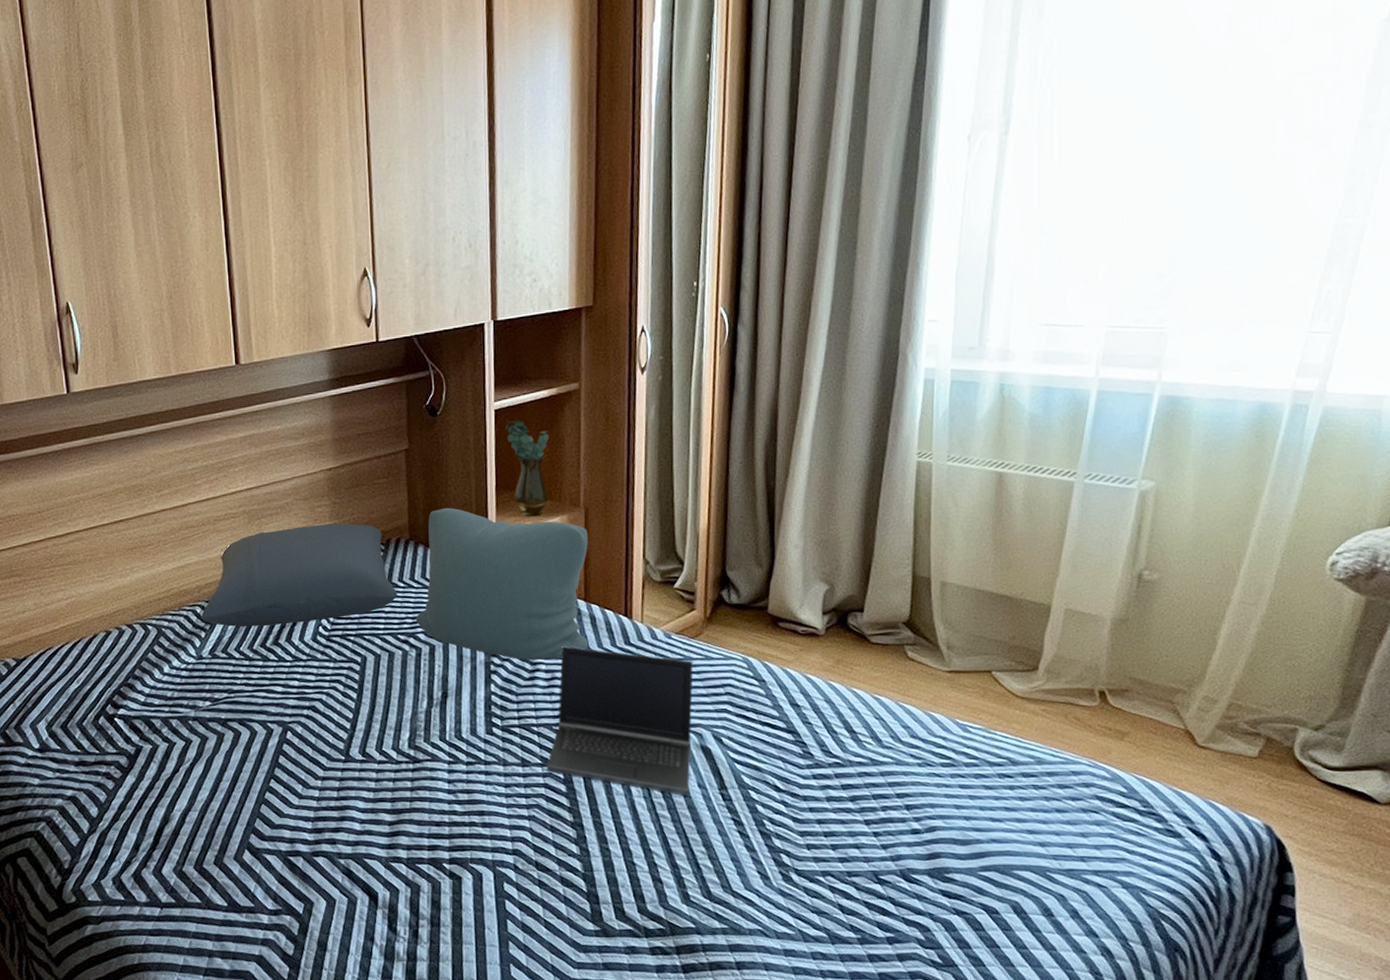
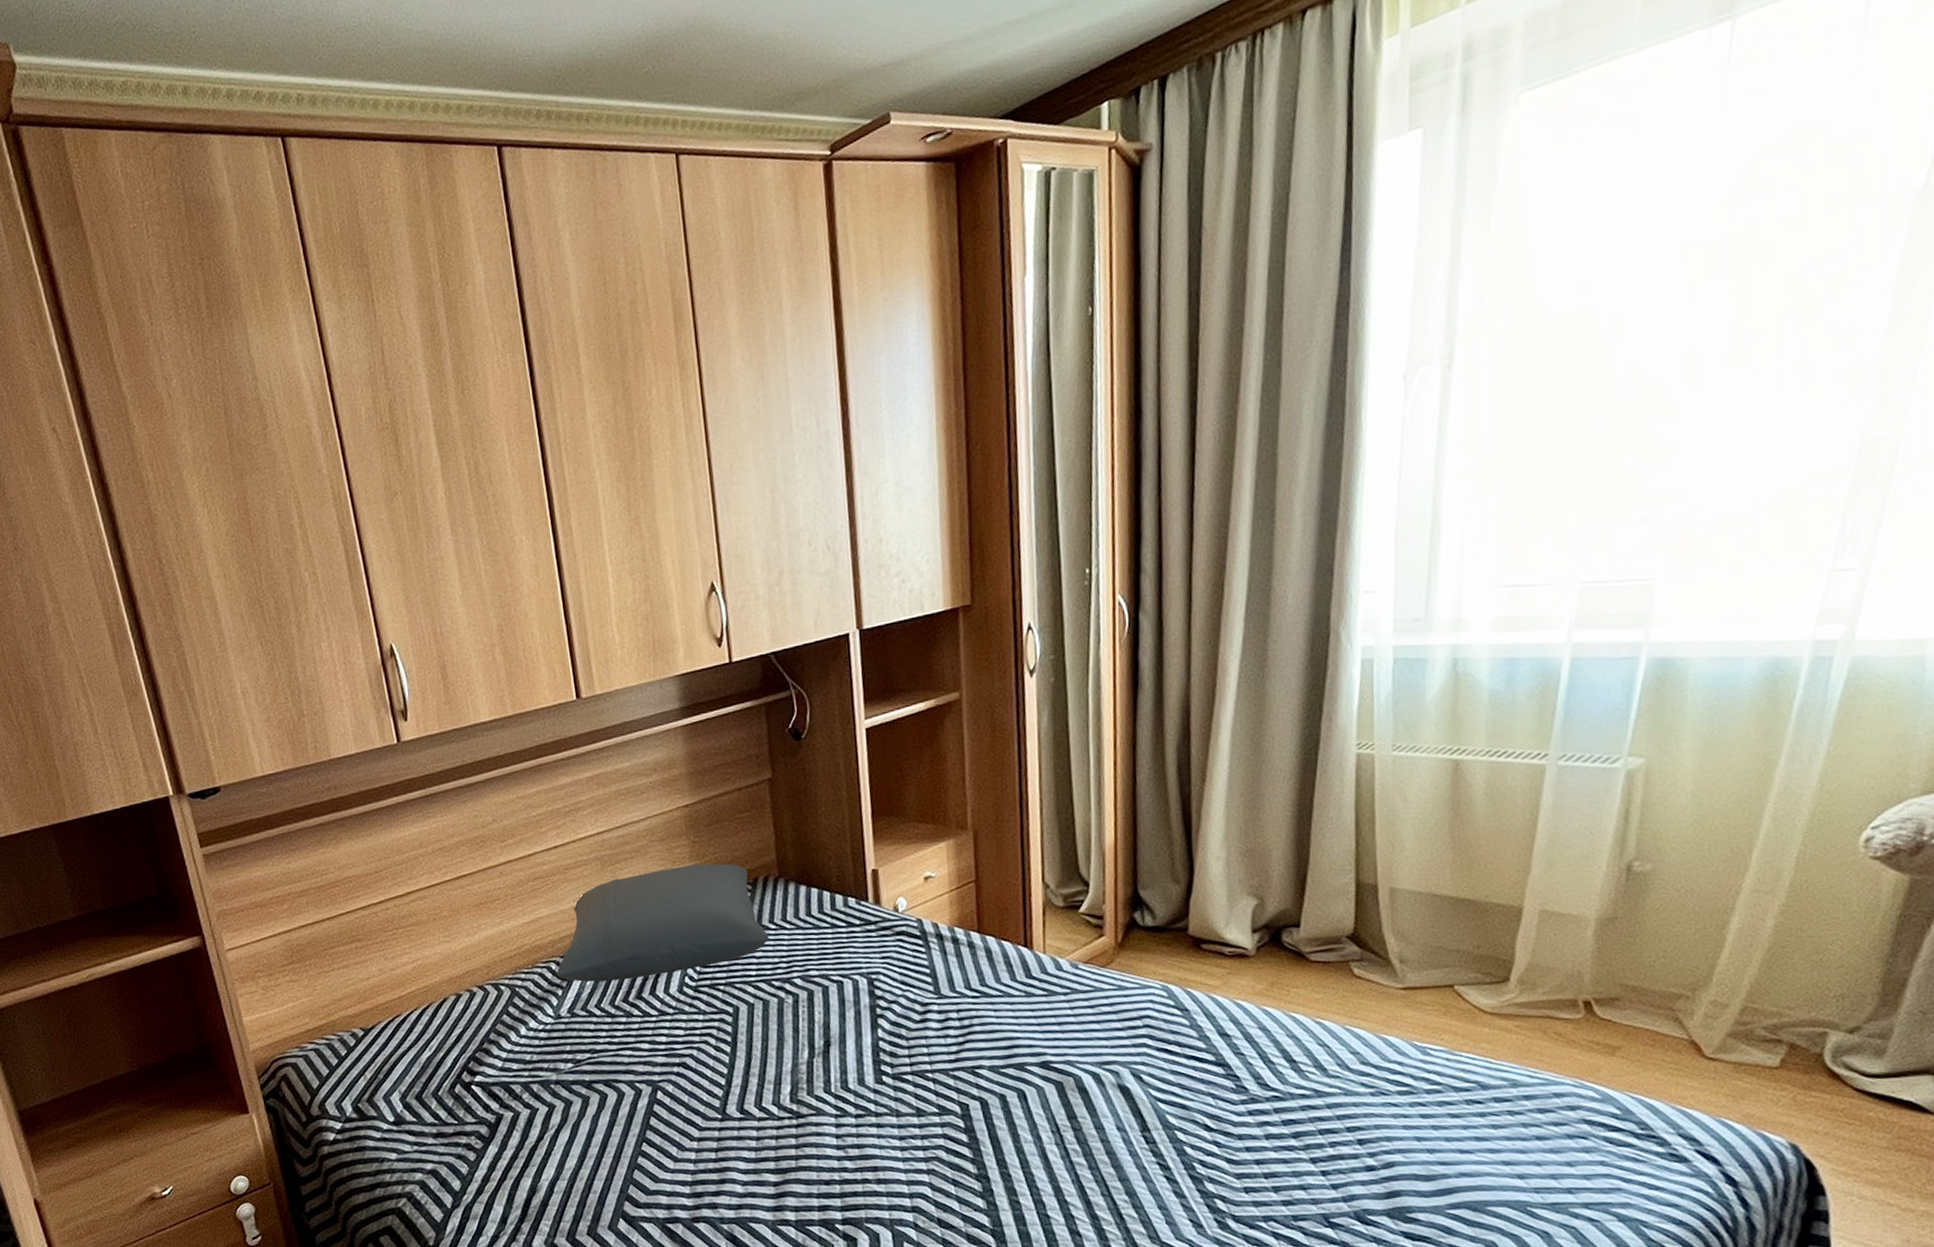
cushion: present [416,507,589,660] -> none [791,839,985,1002]
vase: present [505,418,550,516] -> none [878,736,931,844]
laptop computer: present [546,646,693,795] -> none [944,983,1107,1140]

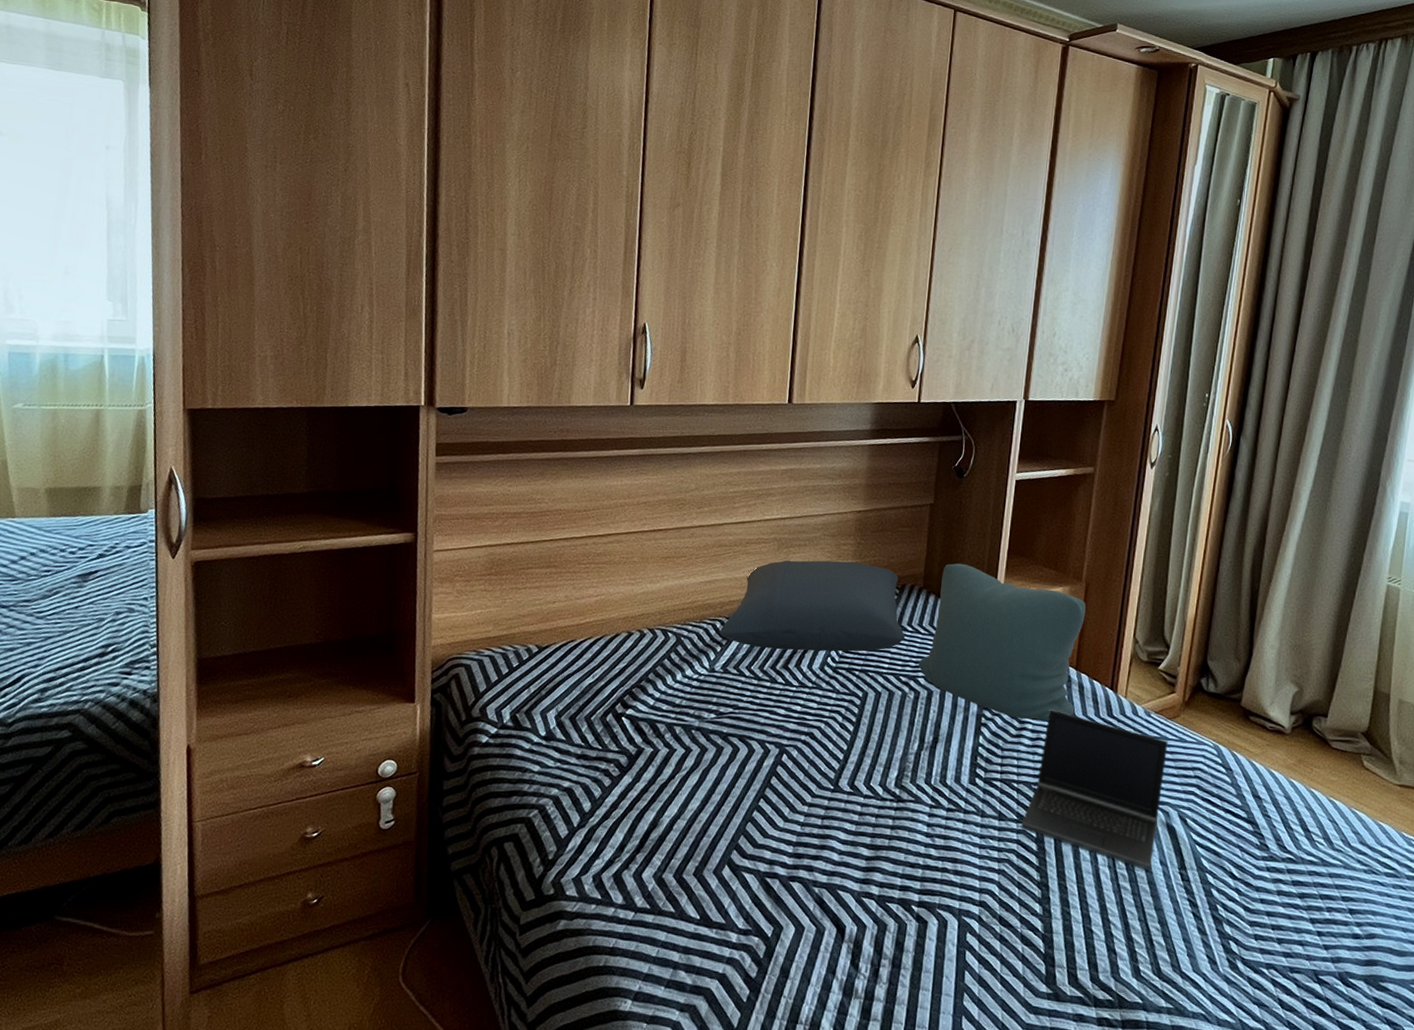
cushion: none [791,839,985,1002] -> present [919,563,1086,721]
laptop computer: none [944,983,1107,1140] -> present [1021,709,1168,870]

